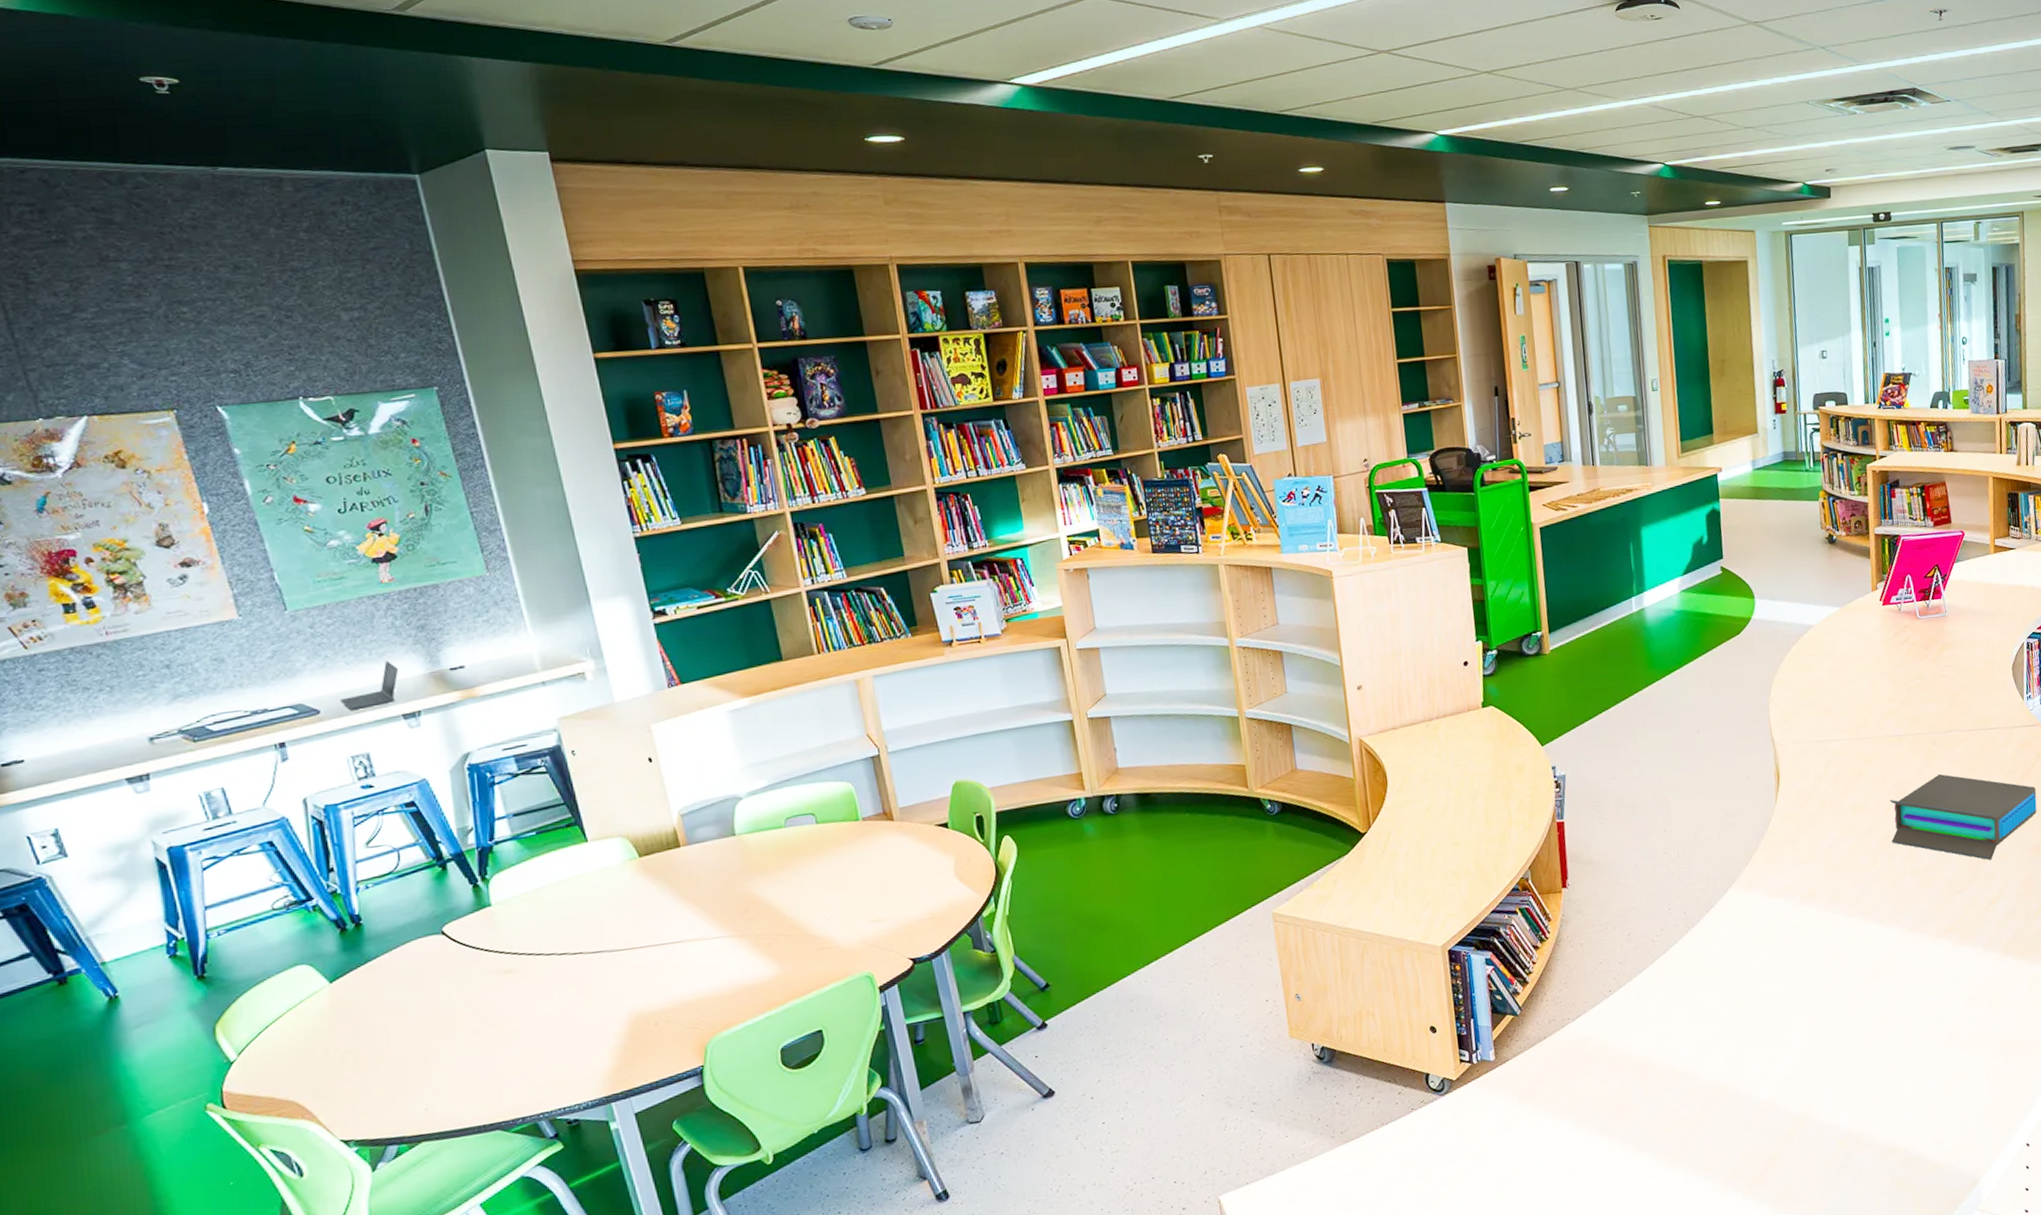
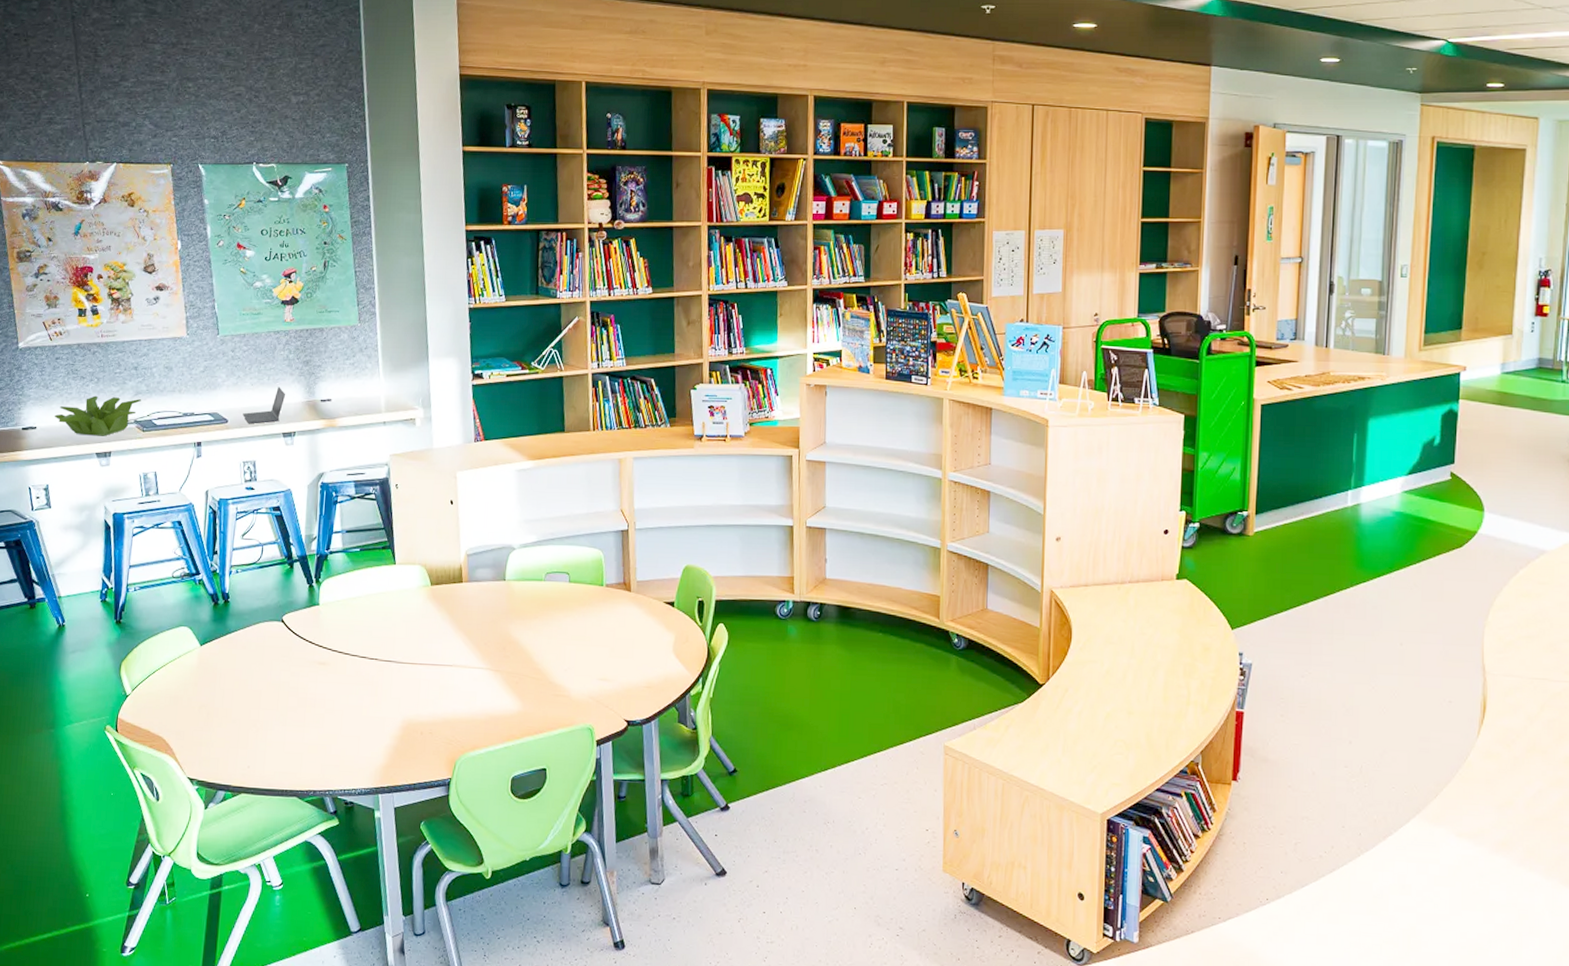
plant: none [51,703,185,760] -> present [55,395,142,436]

